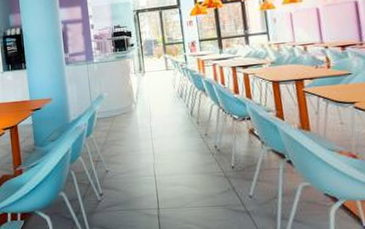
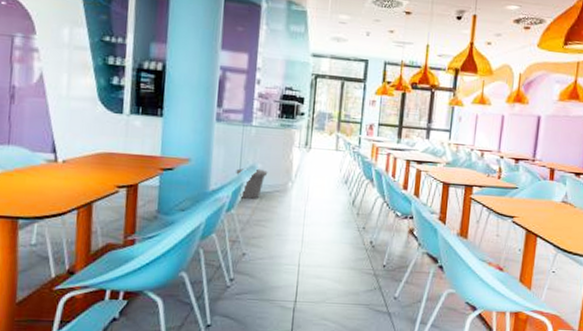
trash can: none [88,97,114,124] -> present [236,168,268,199]

